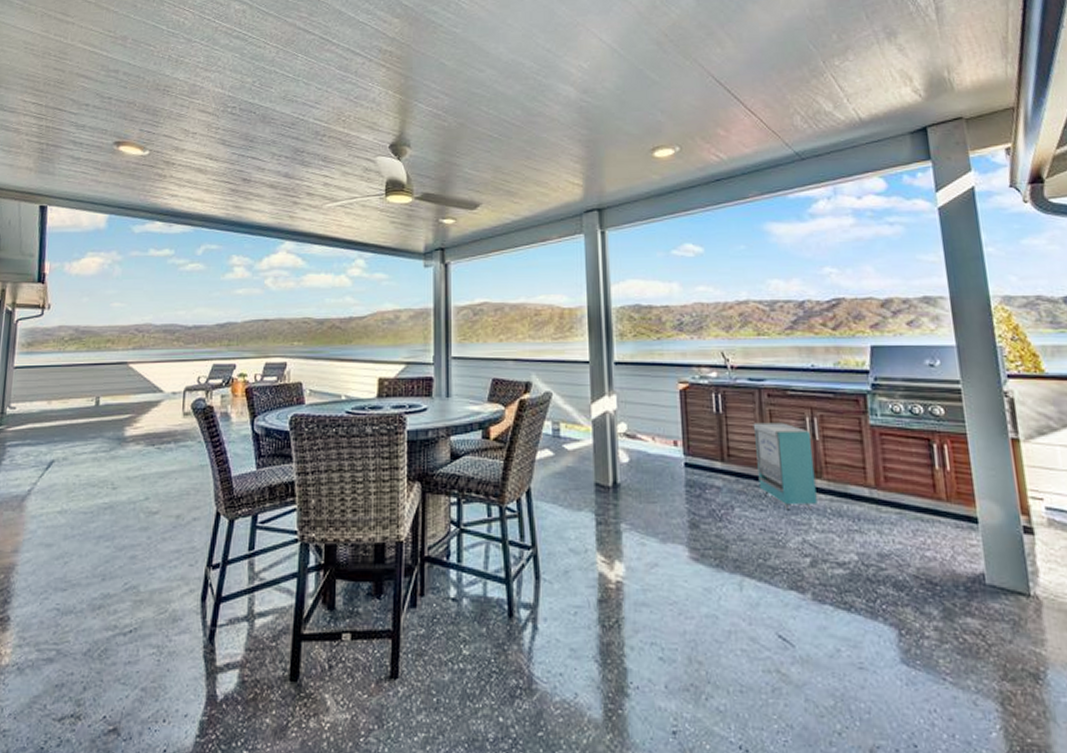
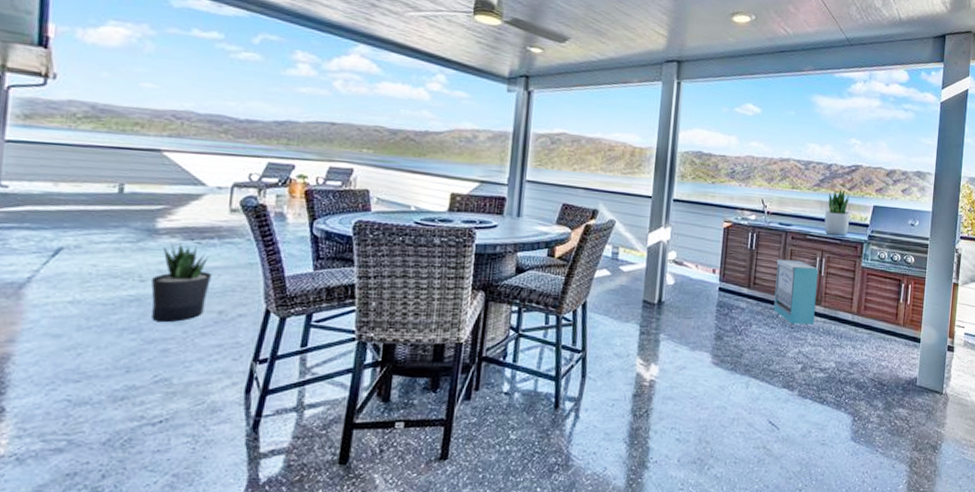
planter: none [120,449,169,528] -> present [150,243,211,322]
planter: none [806,329,842,389] -> present [824,189,850,236]

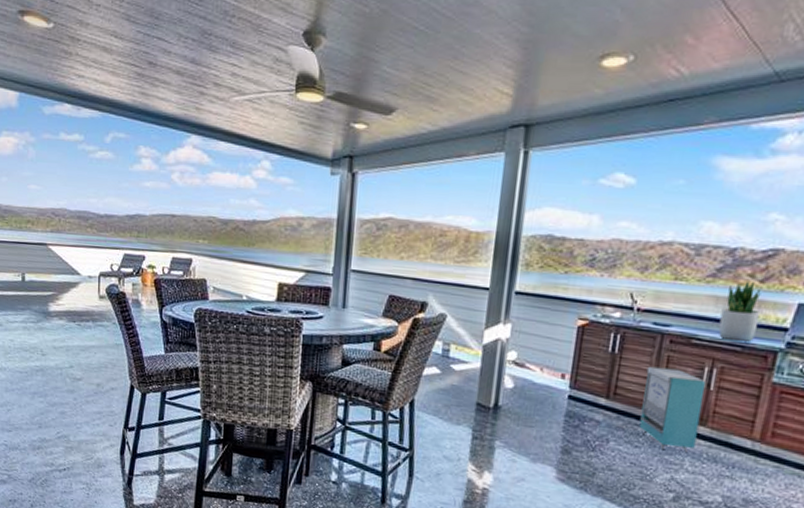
planter: present [150,243,211,322] -> none [49,324,90,390]

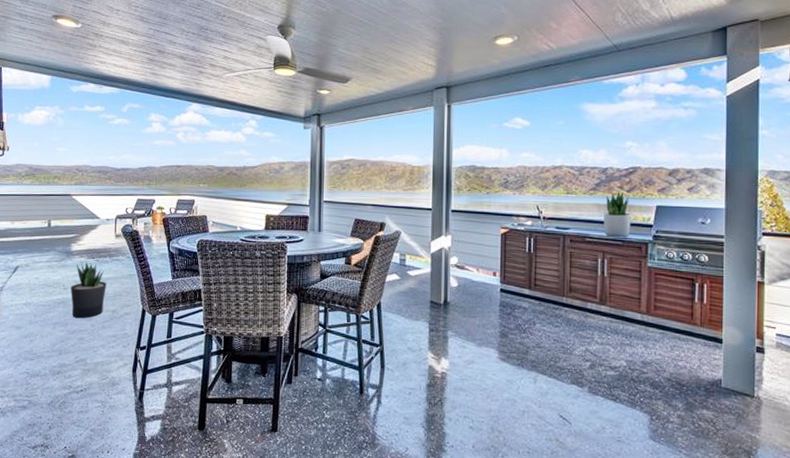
planter: none [49,324,90,390] -> present [70,261,106,318]
cooler: present [639,366,706,453] -> none [556,261,601,328]

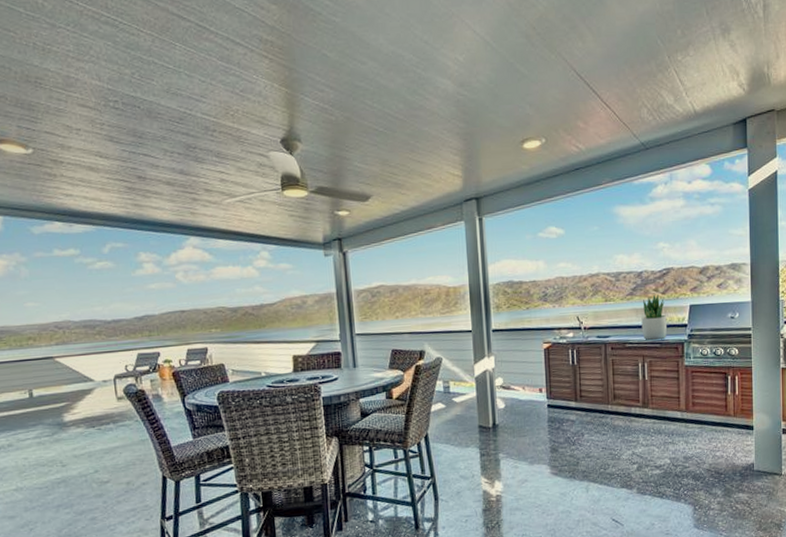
planter: present [70,261,106,318] -> none [69,431,116,497]

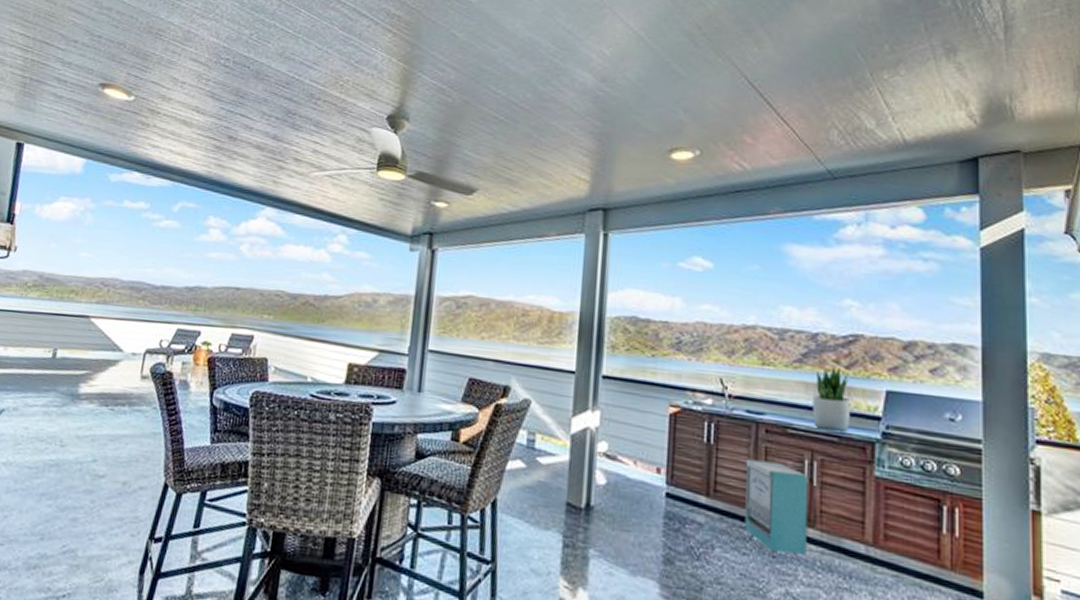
cooler: none [599,368,644,433] -> present [744,459,809,561]

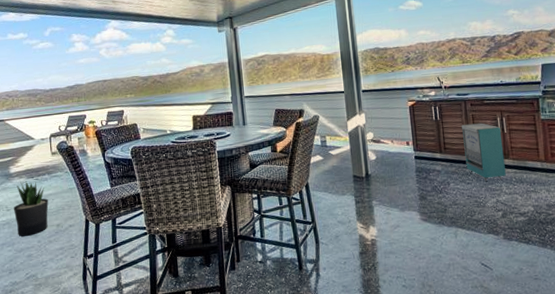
planter: none [66,409,120,490] -> present [13,181,49,236]
planter: present [812,366,850,432] -> none [497,55,522,97]

